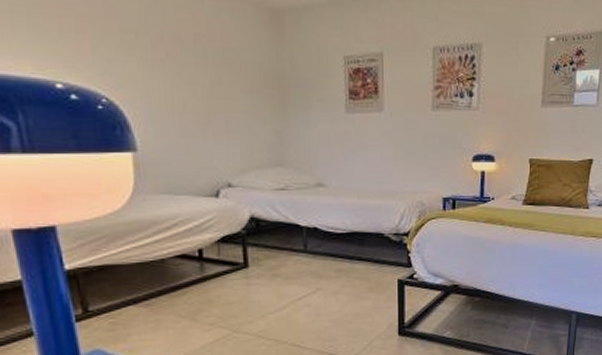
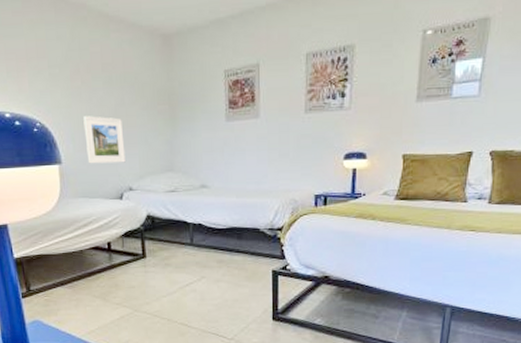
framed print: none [168,95,223,154] -> present [83,116,126,164]

